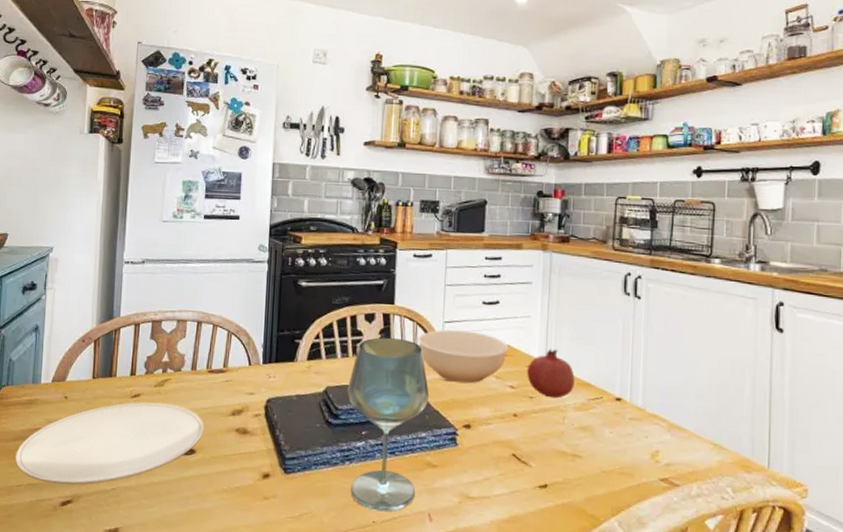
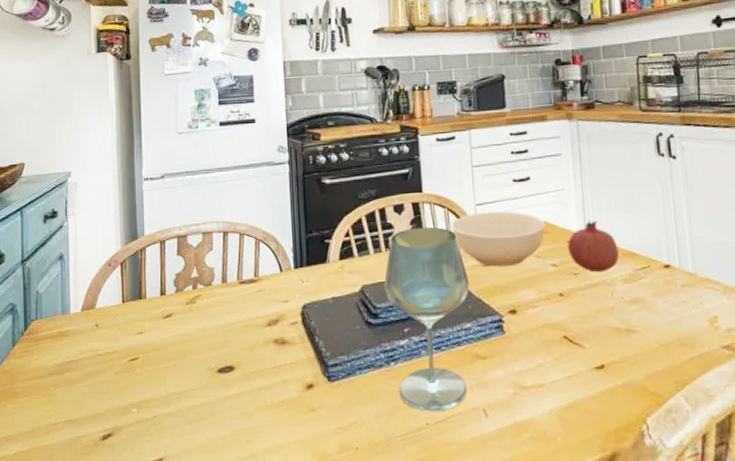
plate: present [15,402,204,485] -> none [51,321,241,418]

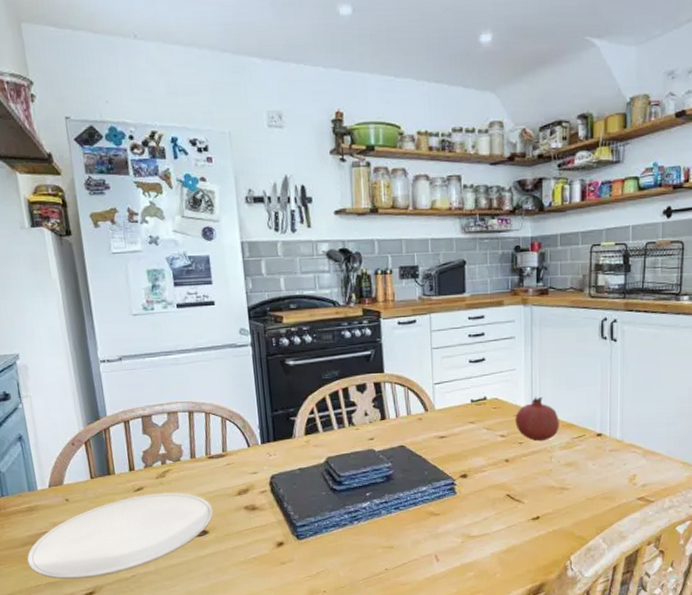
plate: none [51,321,241,418] -> present [27,492,213,580]
wine glass: present [383,226,470,412] -> none [347,404,427,560]
bowl: present [451,211,546,267] -> none [410,389,497,439]

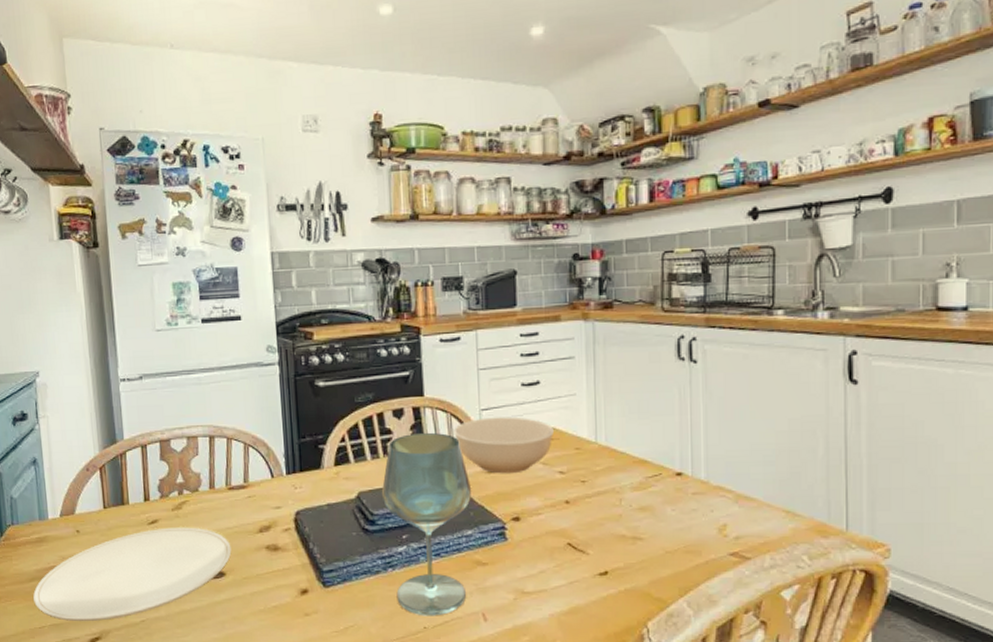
wine glass: none [347,404,427,560] -> present [381,432,472,616]
bowl: none [410,389,497,439] -> present [454,417,555,474]
fruit: present [515,396,559,442] -> none [576,427,630,480]

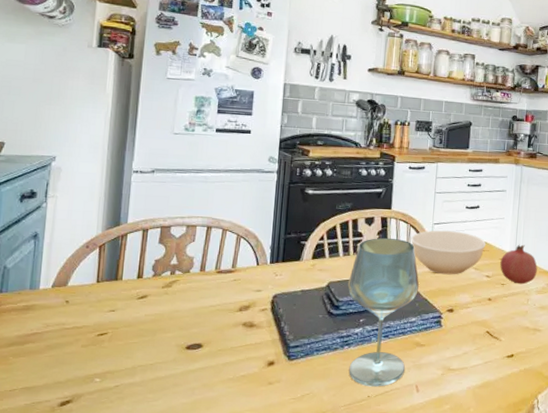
plate: present [33,527,232,622] -> none [9,302,212,386]
fruit: none [576,427,630,480] -> present [500,244,537,285]

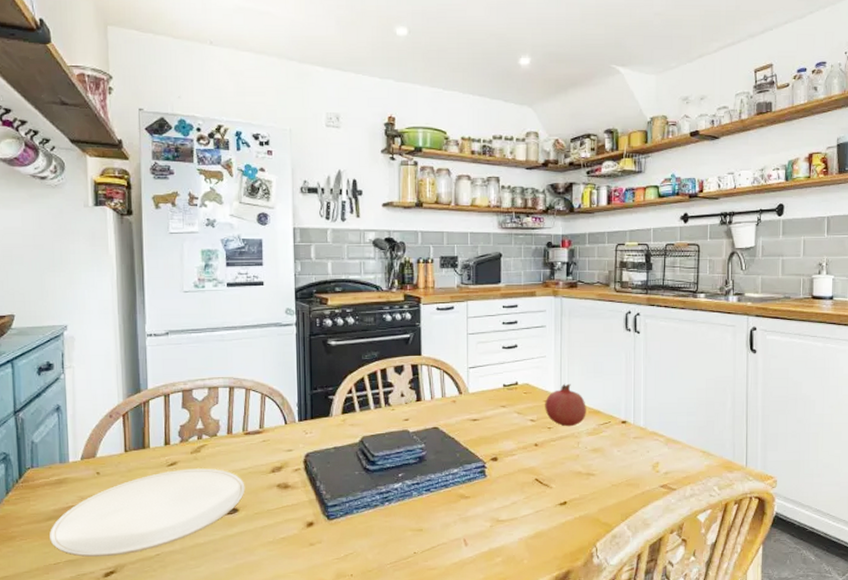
plate: none [9,302,212,386] -> present [50,468,245,558]
wine glass: present [347,237,420,387] -> none [382,386,459,543]
bowl: present [411,230,487,275] -> none [445,374,528,422]

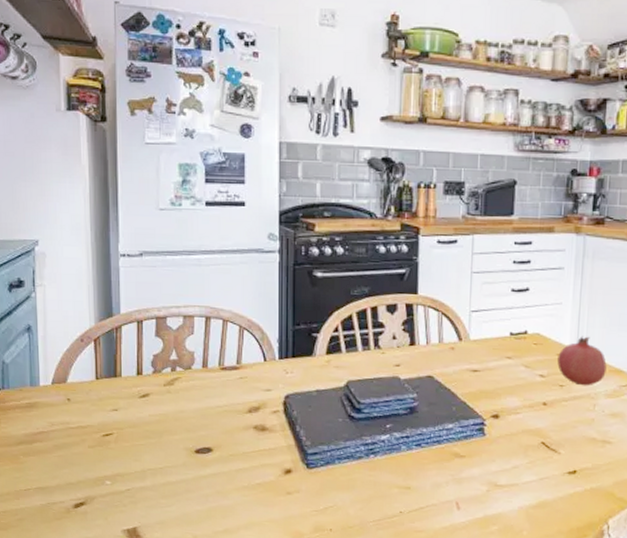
plate: present [50,468,245,558] -> none [20,402,220,487]

